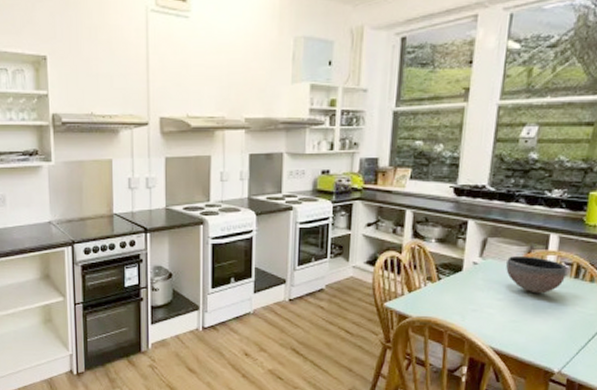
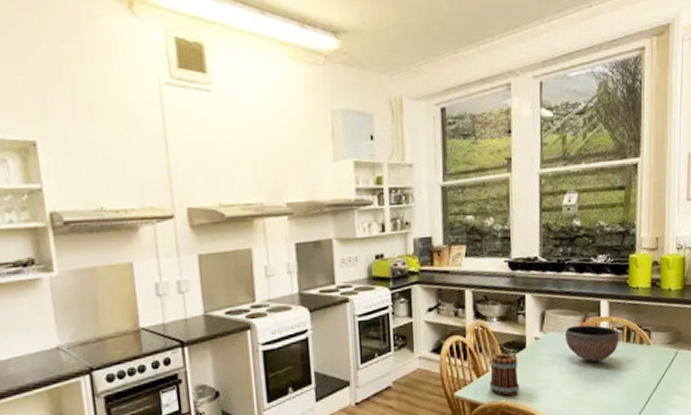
mug: none [420,272,452,313] -> present [489,353,519,396]

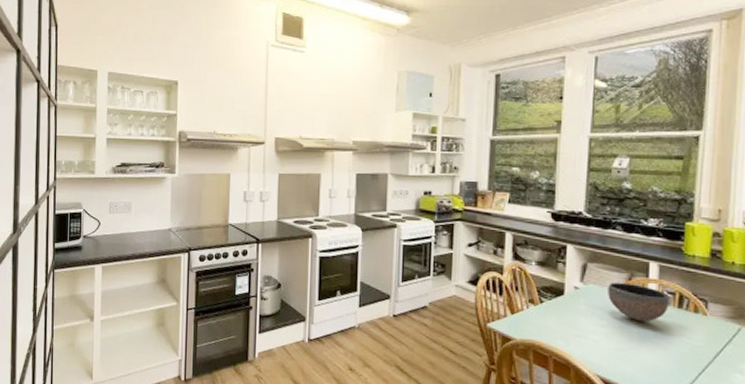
mug: present [489,353,519,396] -> none [523,295,554,337]

